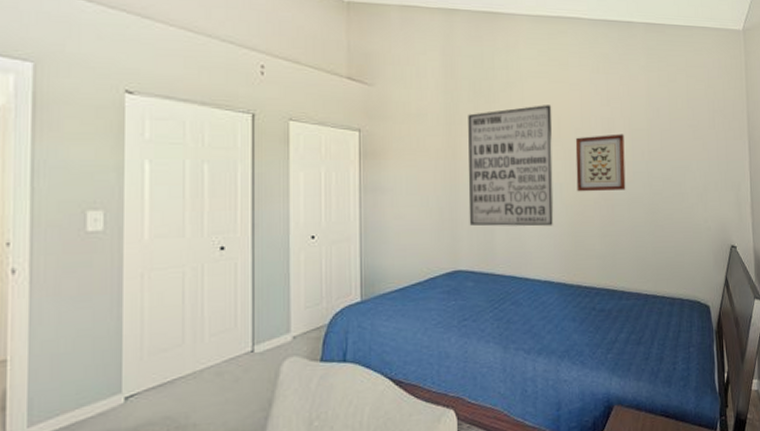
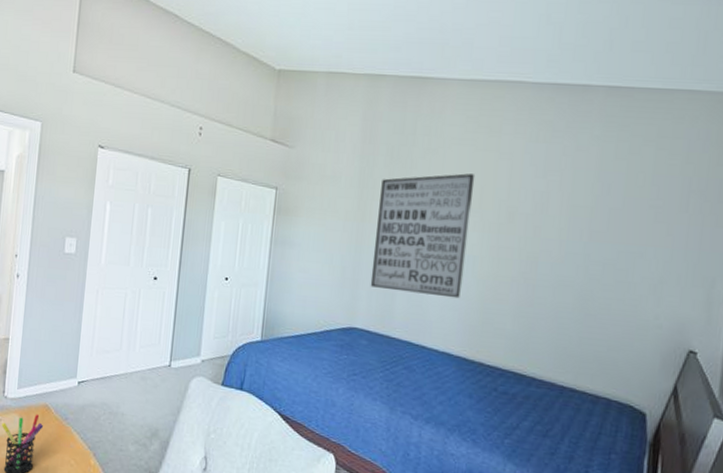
wall art: present [575,134,626,192] -> none [492,209,560,271]

